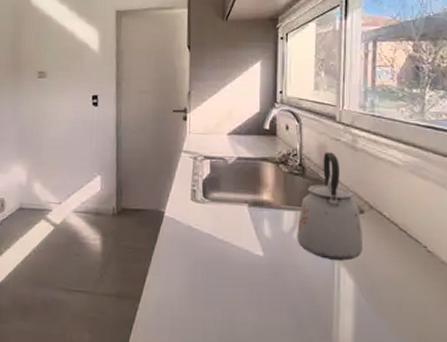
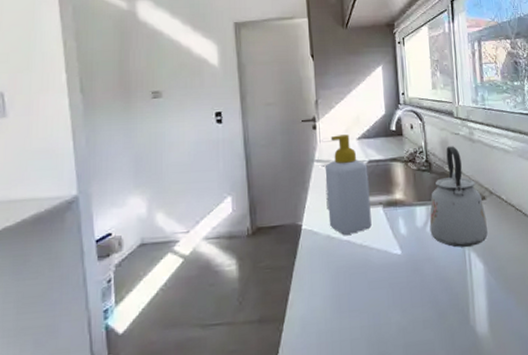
soap bottle: none [191,128,236,228] -> present [325,134,372,235]

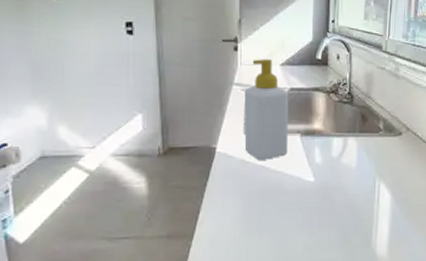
kettle: present [429,146,488,248] -> none [344,80,400,178]

